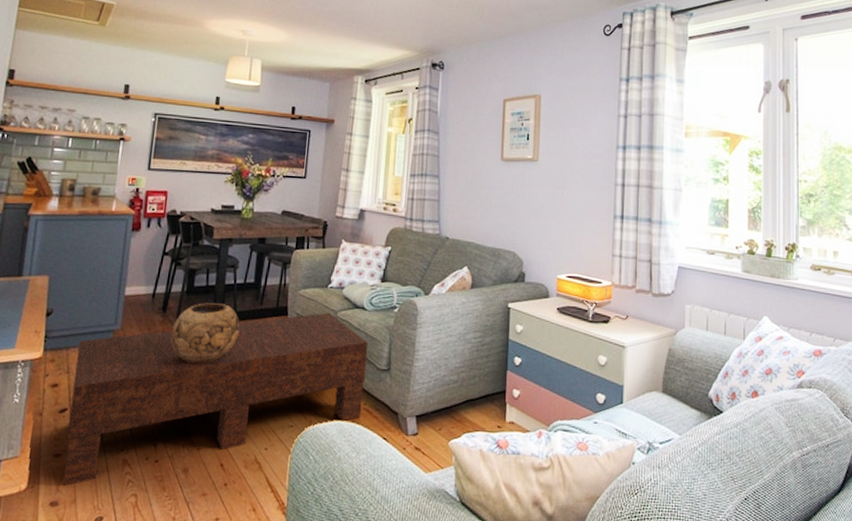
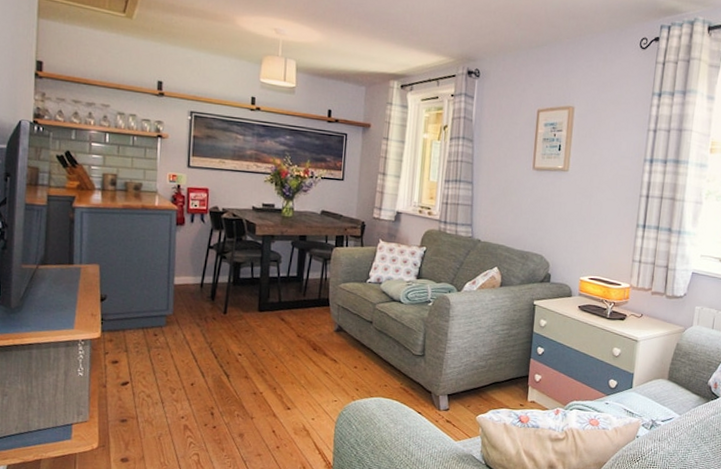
coffee table: present [62,312,369,487] -> none [130,304,405,447]
decorative bowl: present [170,303,239,364] -> none [220,293,285,347]

